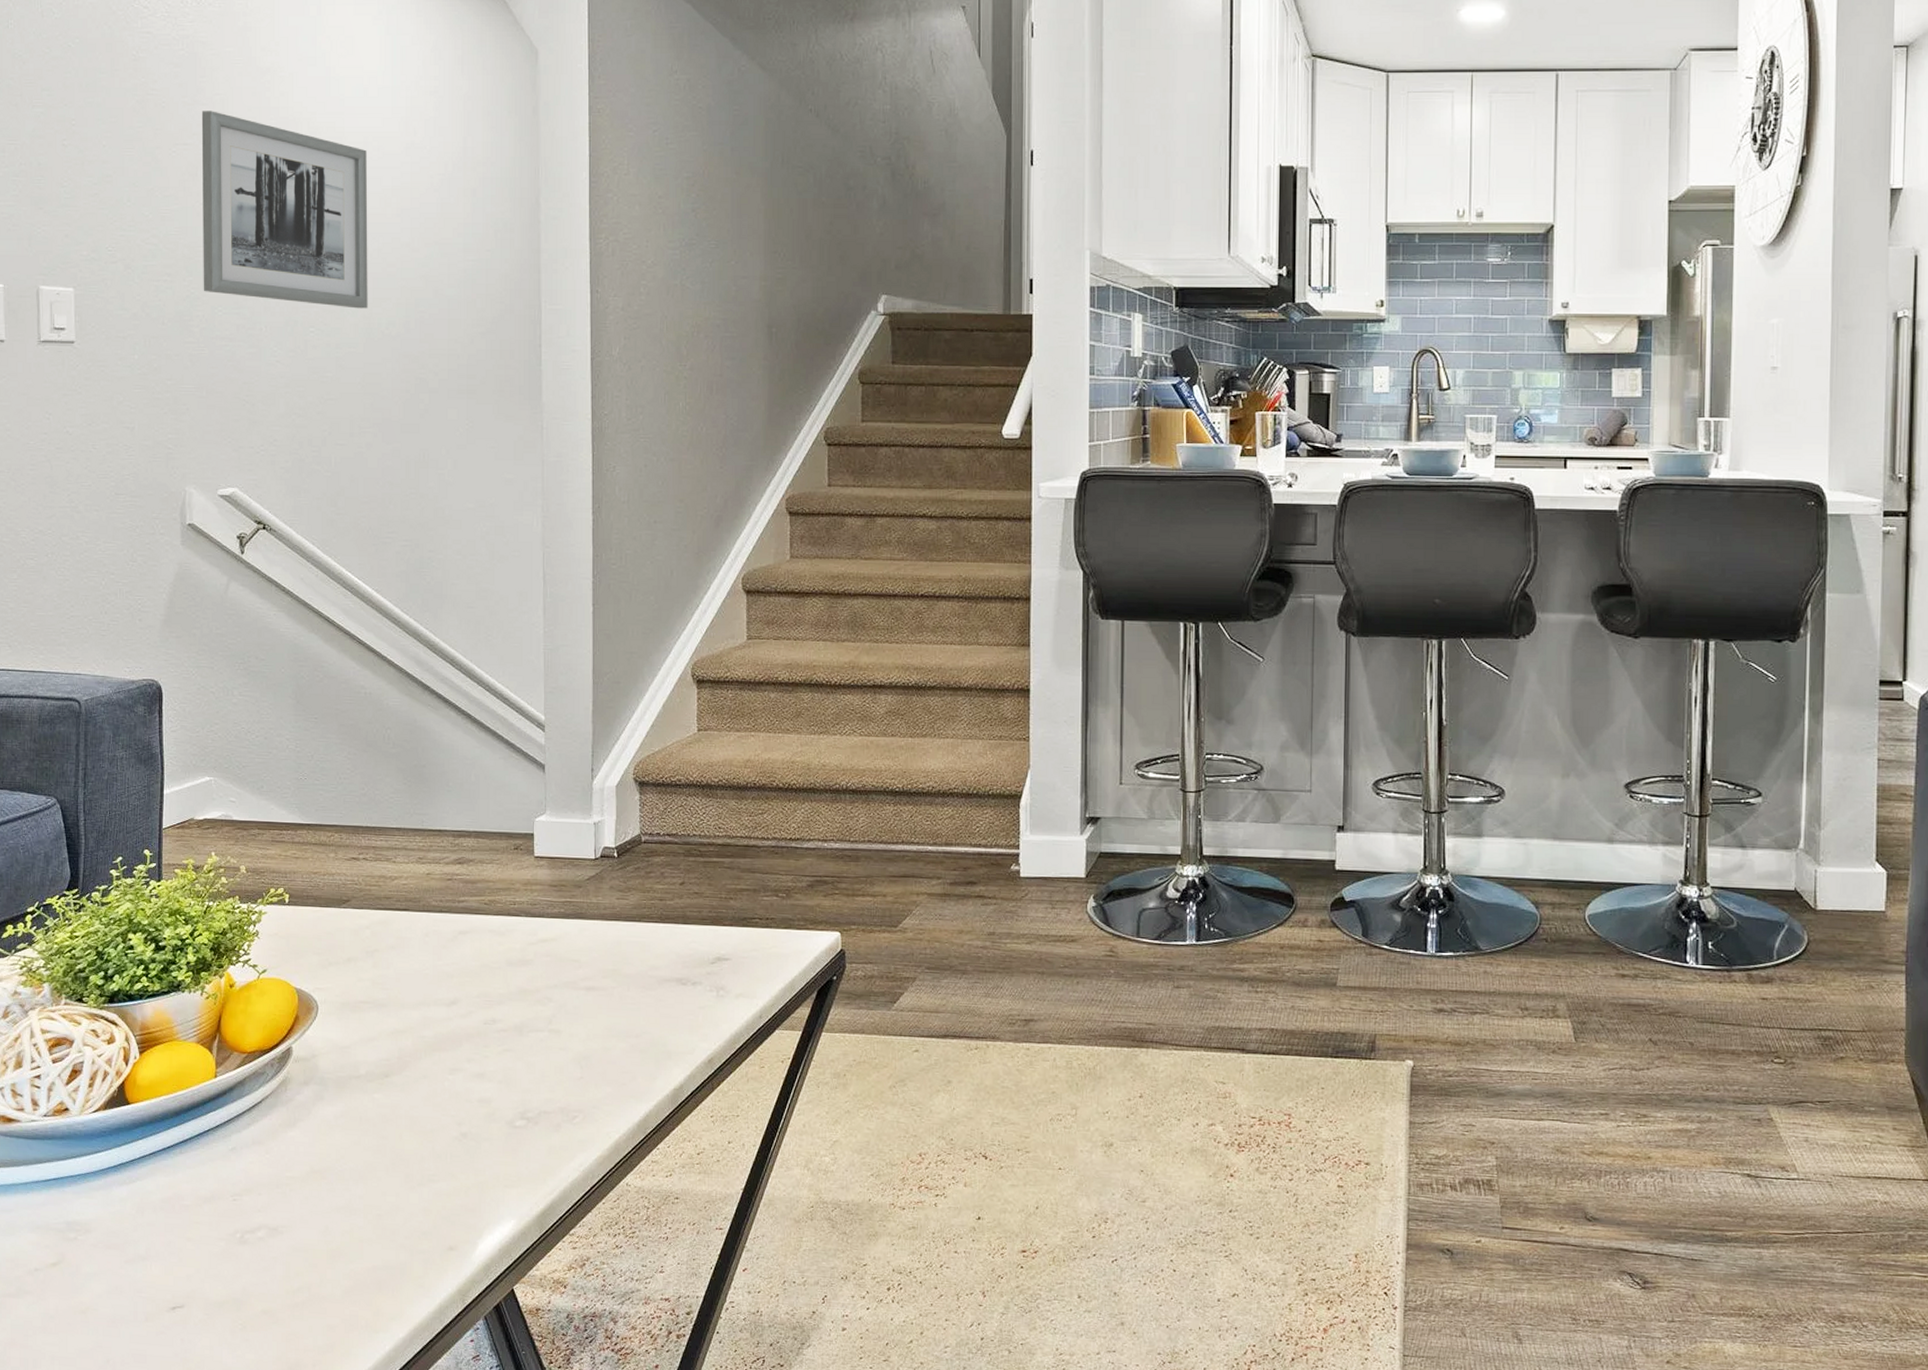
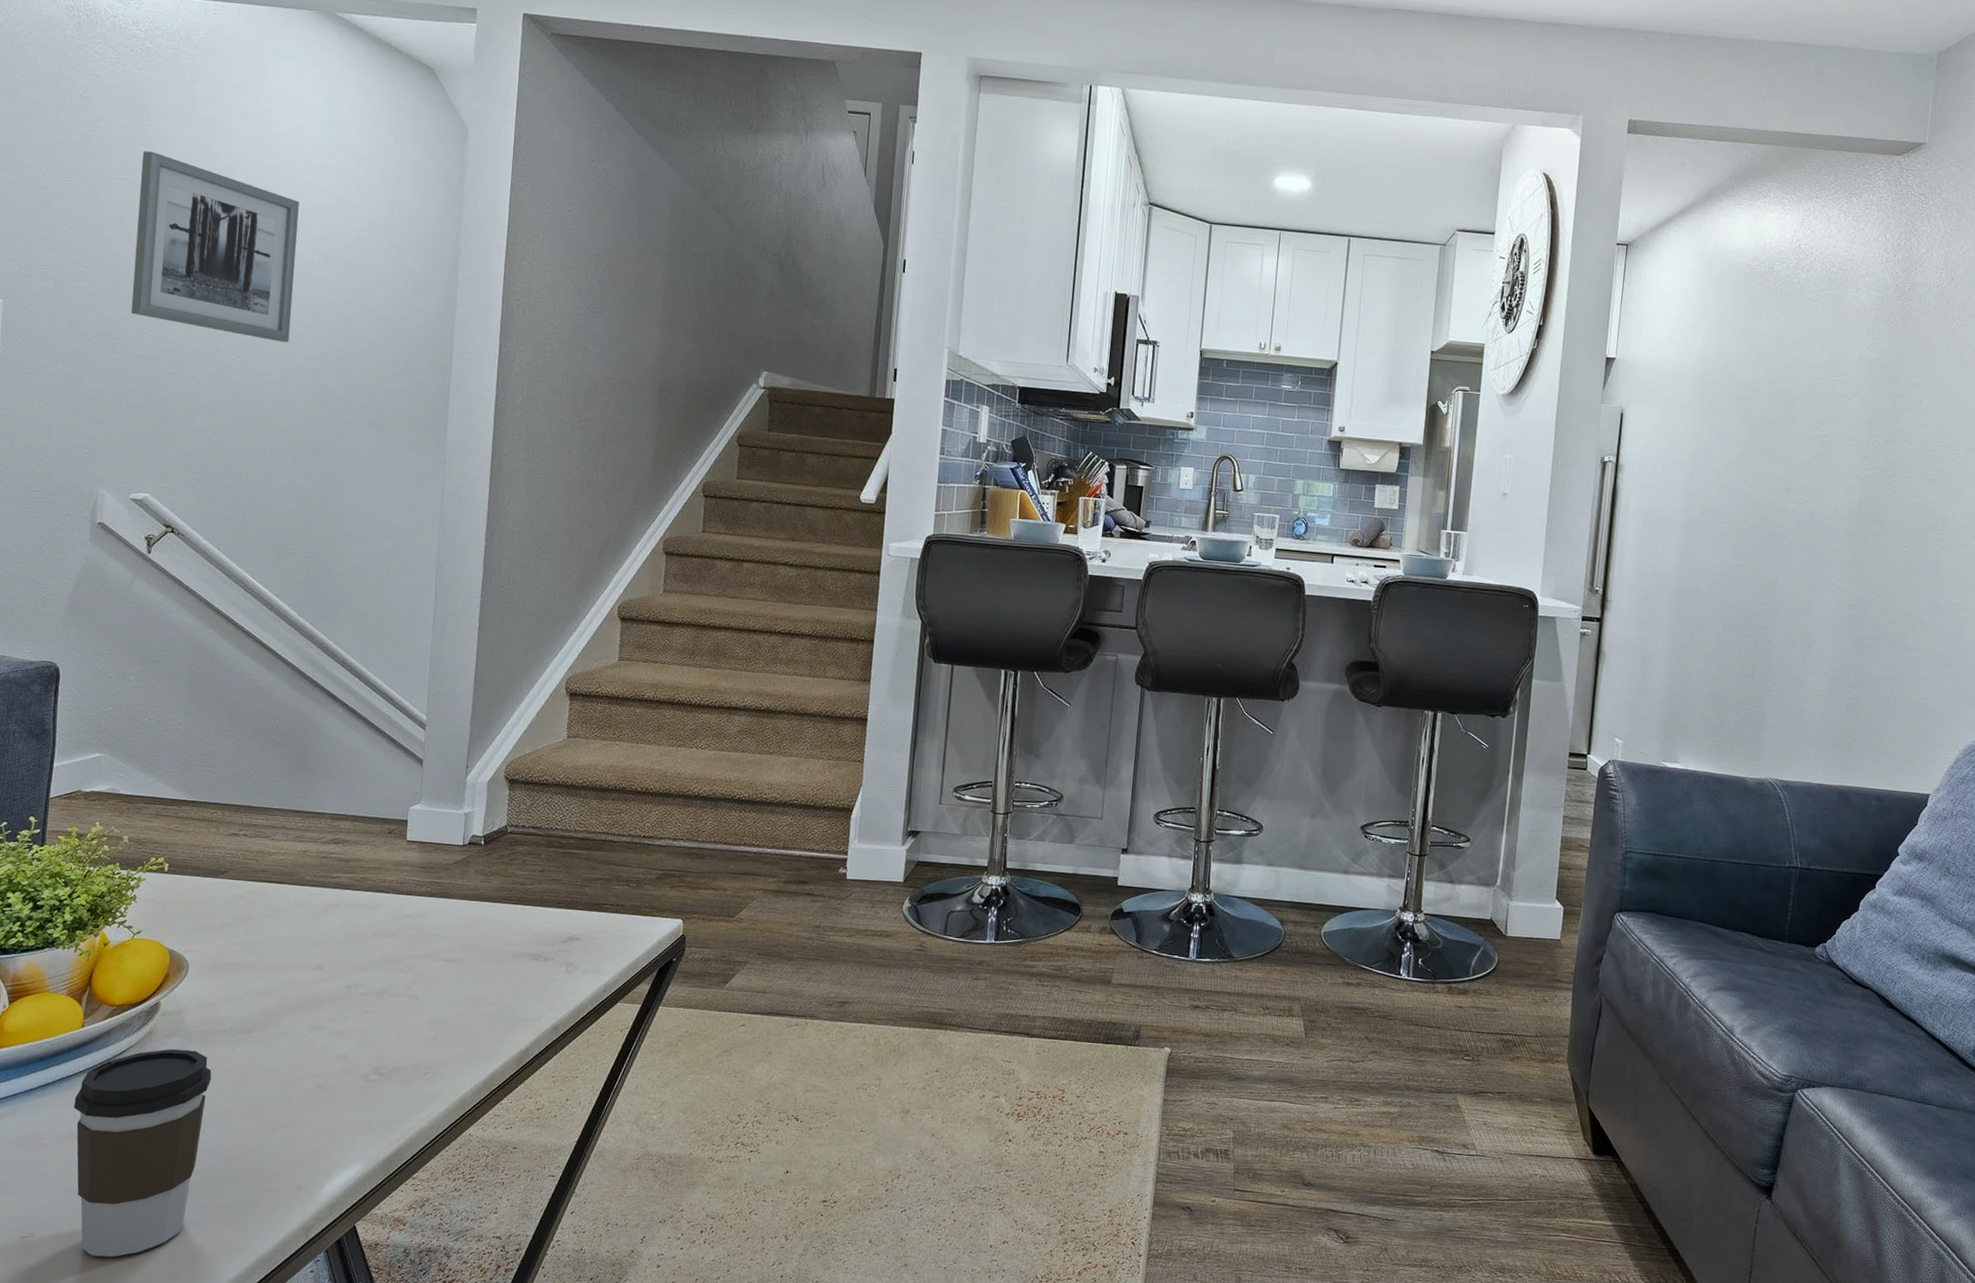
coffee cup: none [213,1098,352,1329] -> present [74,1049,212,1258]

